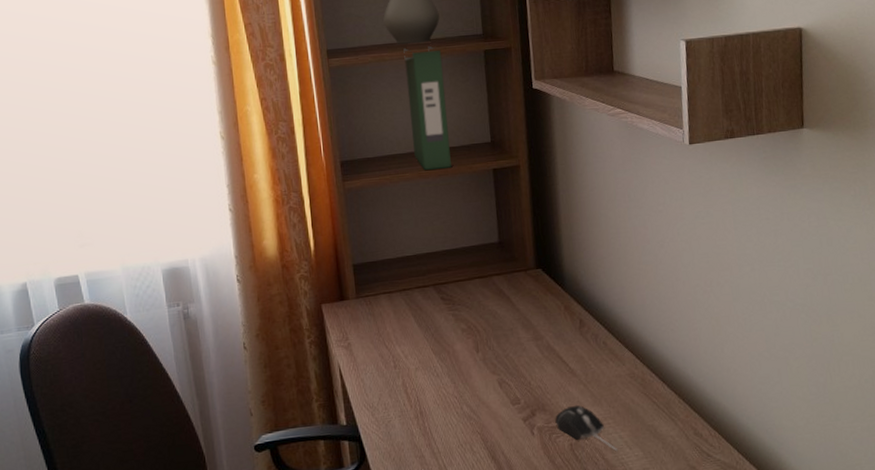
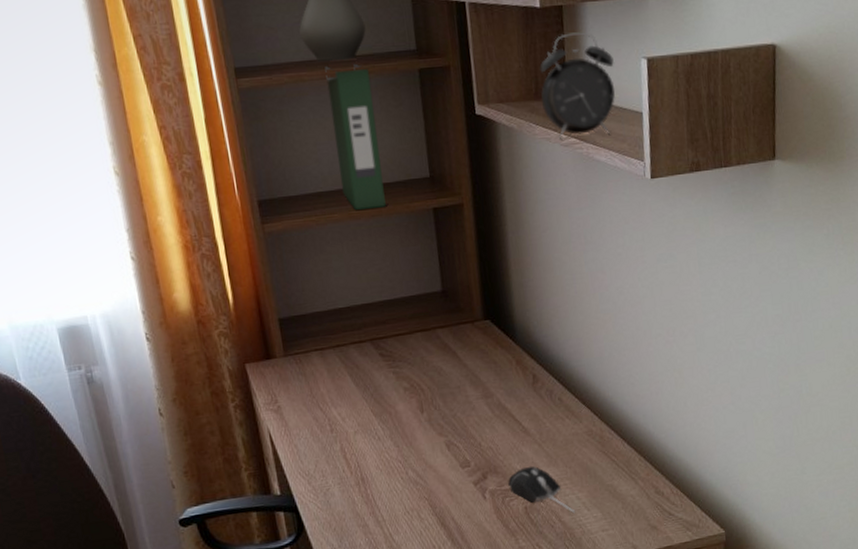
alarm clock: none [590,18,657,110] -> present [539,32,615,139]

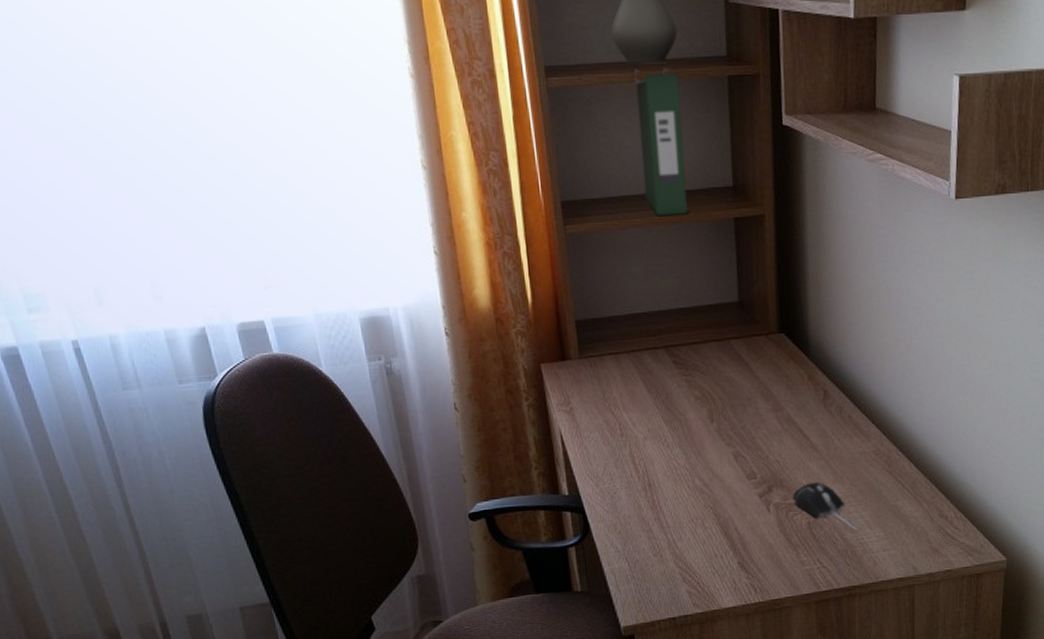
alarm clock: present [539,32,615,139] -> none [849,45,927,154]

